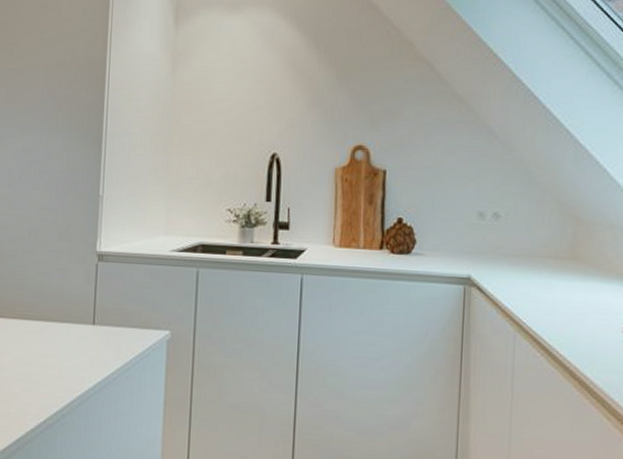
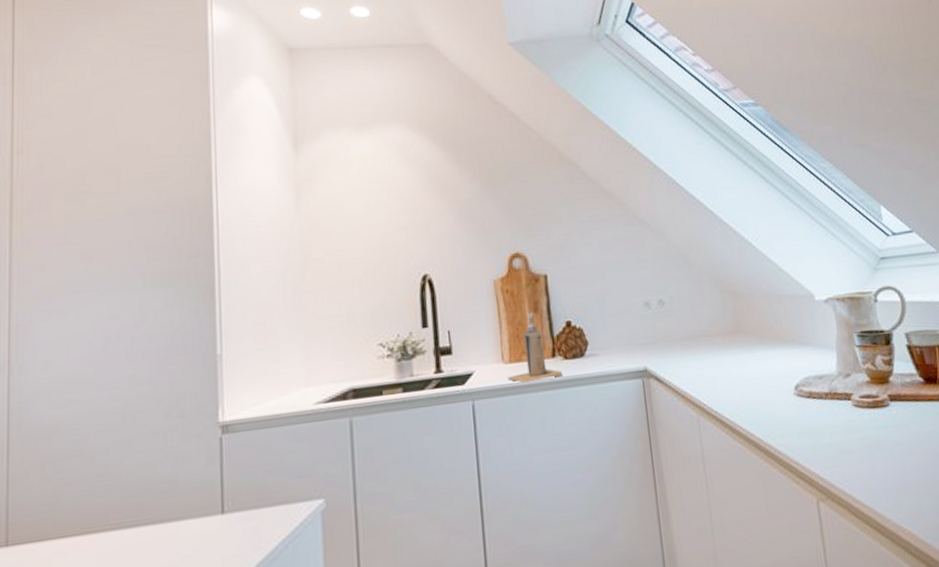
soap dispenser: none [336,204,388,268] -> present [508,312,563,383]

